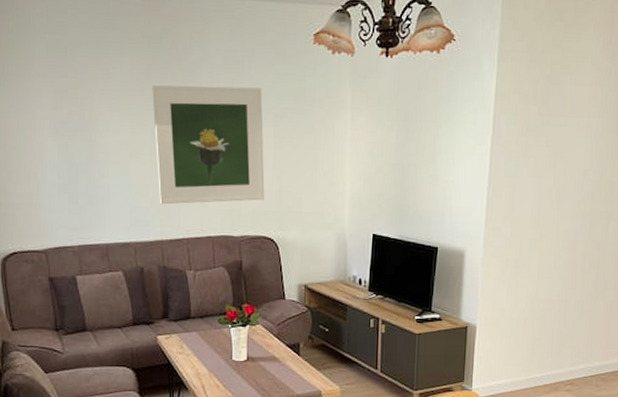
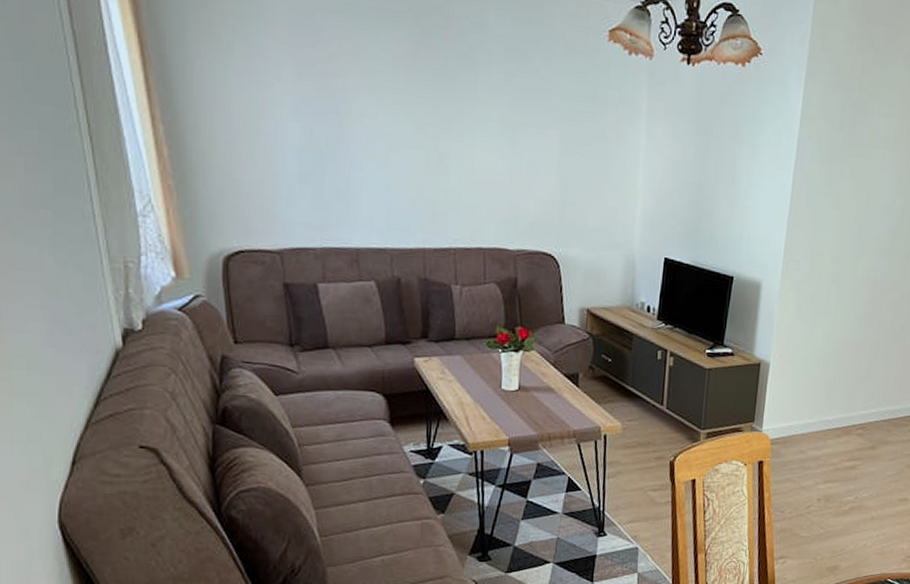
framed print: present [152,85,265,205] -> none [418,68,548,212]

